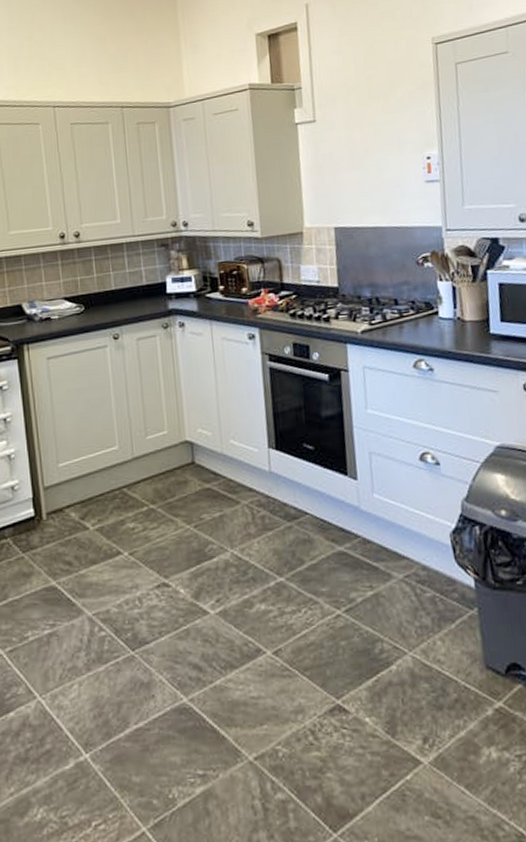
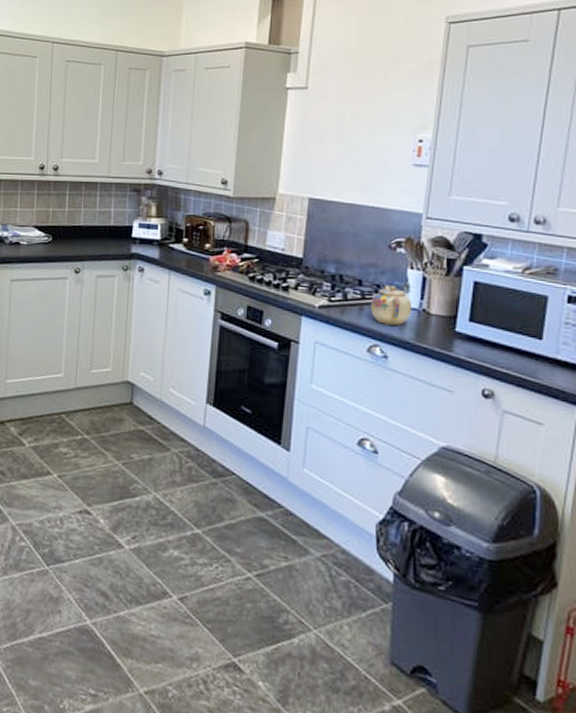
teapot: none [409,299,448,339] -> present [371,285,413,326]

